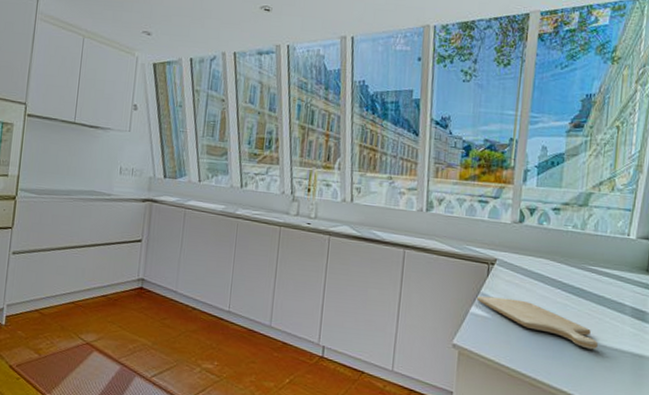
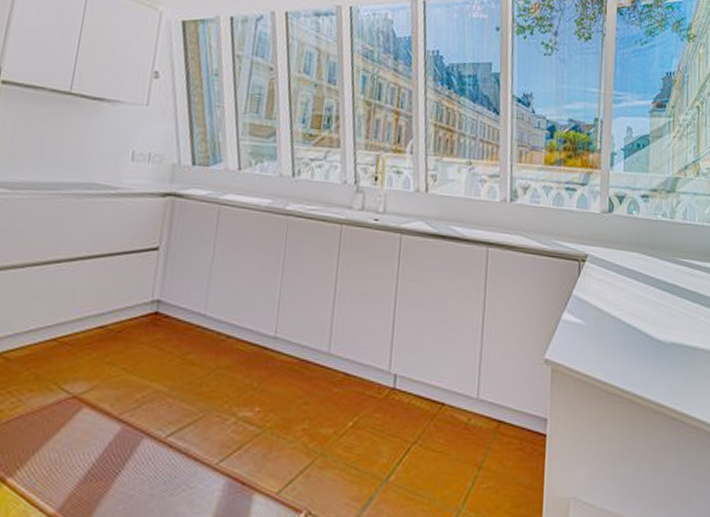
chopping board: present [476,295,598,350] -> none [568,298,695,354]

